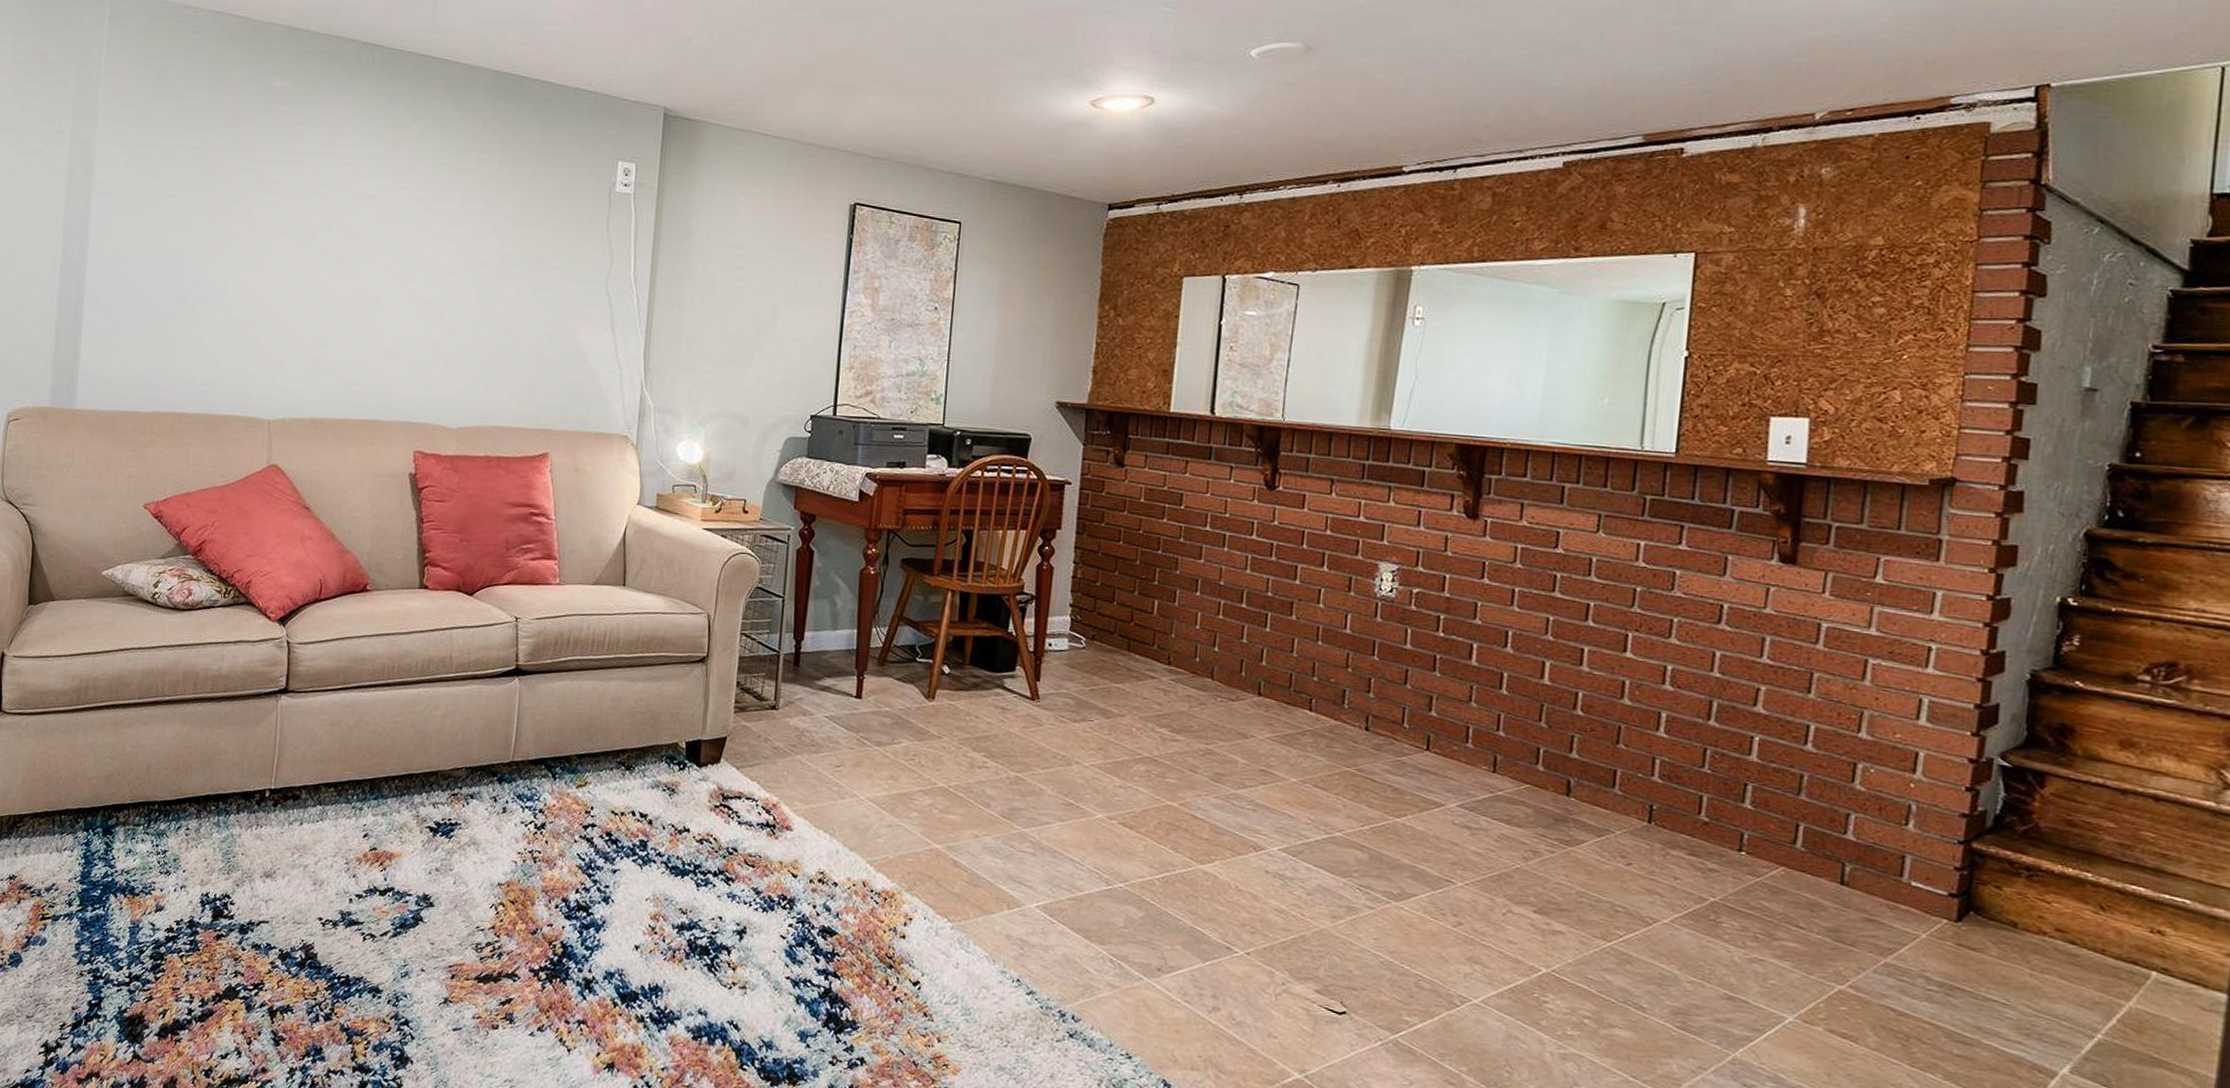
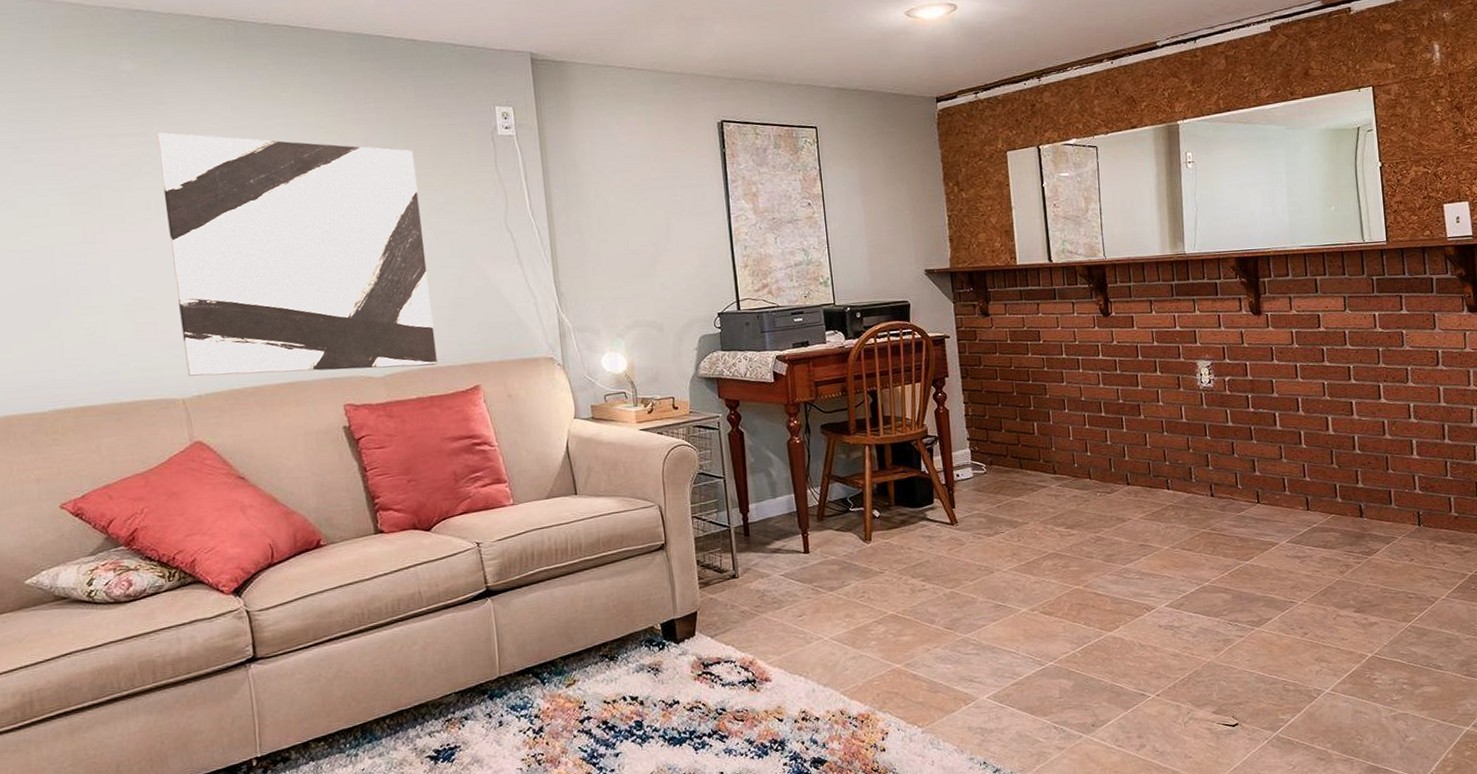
wall art: none [277,153,527,424] -> present [157,132,437,377]

